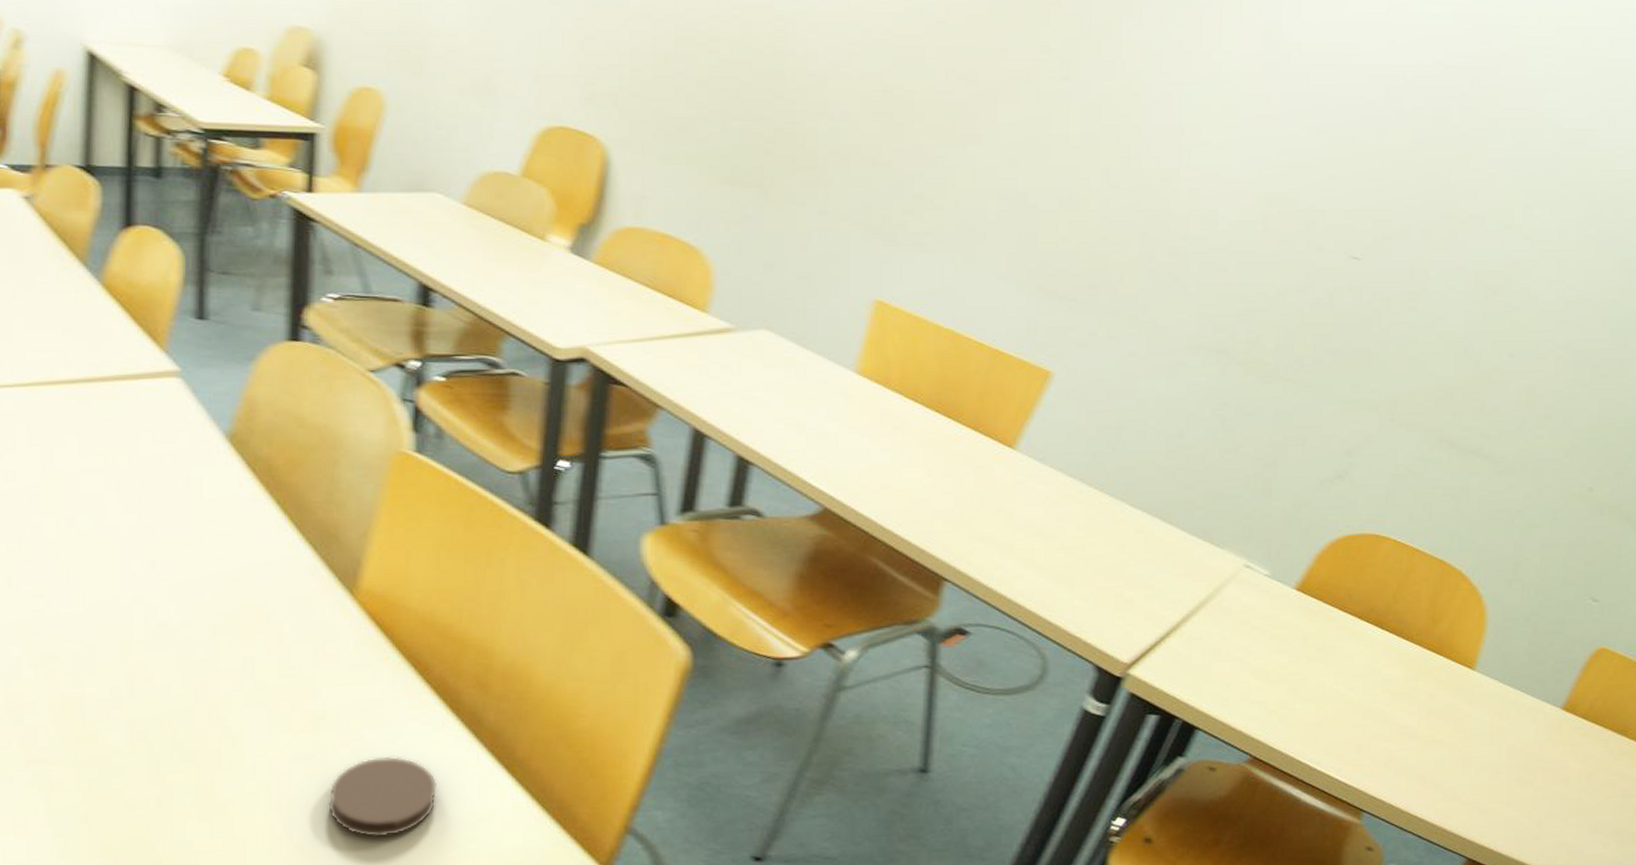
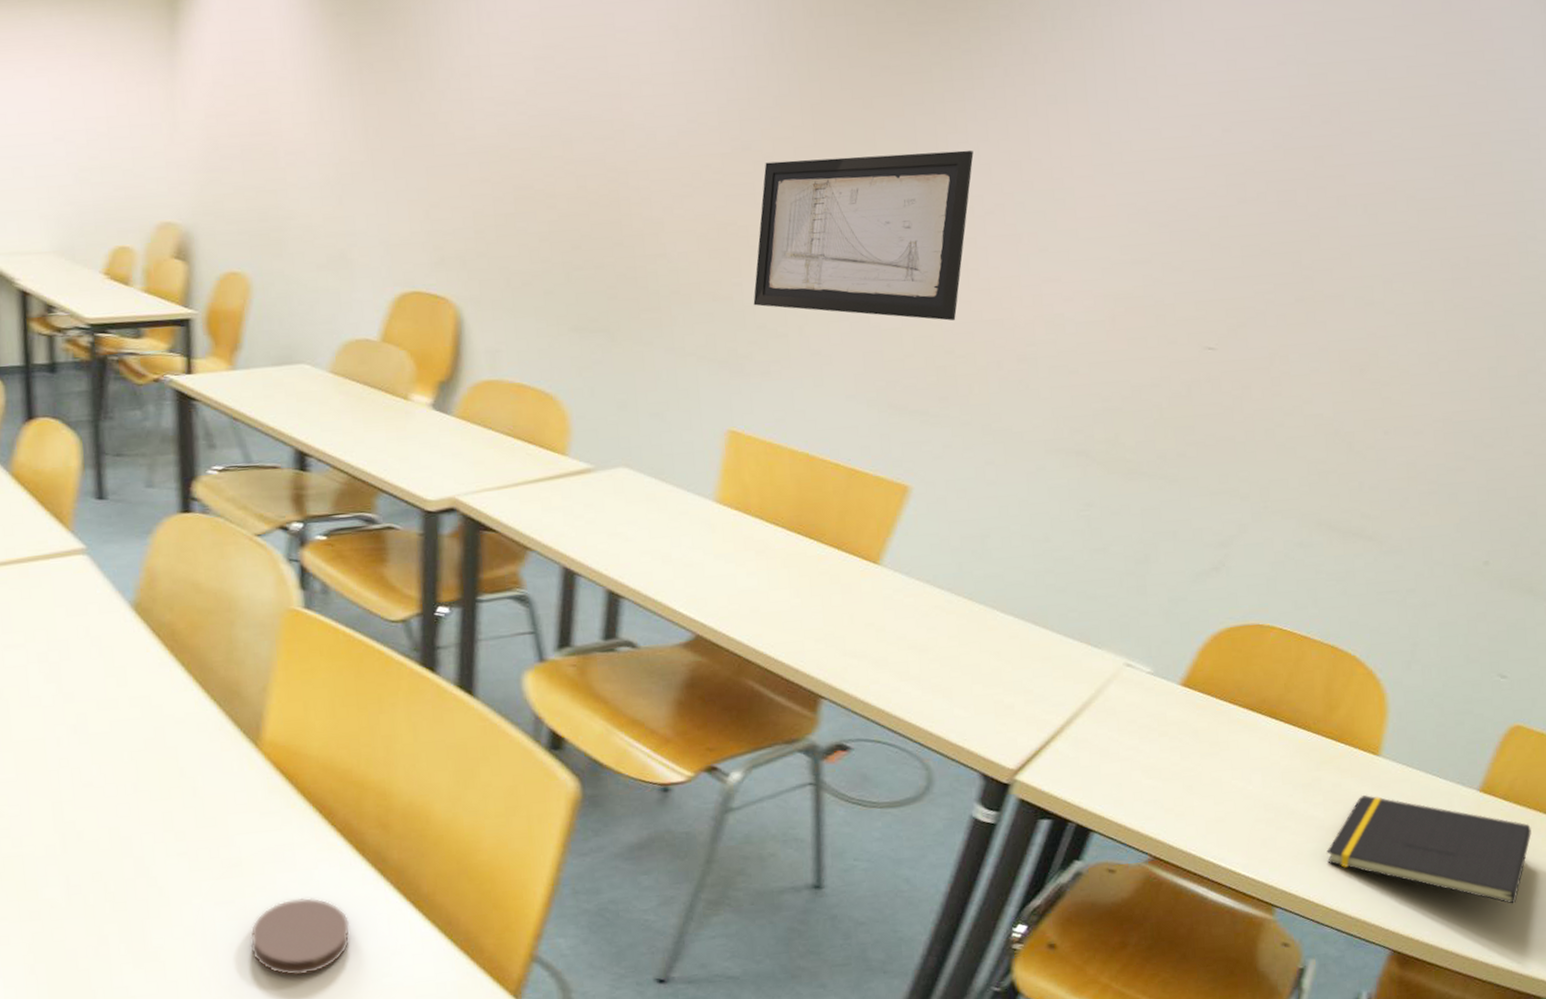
wall art: none [912,27,1146,207] -> present [753,150,974,321]
notepad: none [1416,706,1605,819] -> present [1327,794,1531,904]

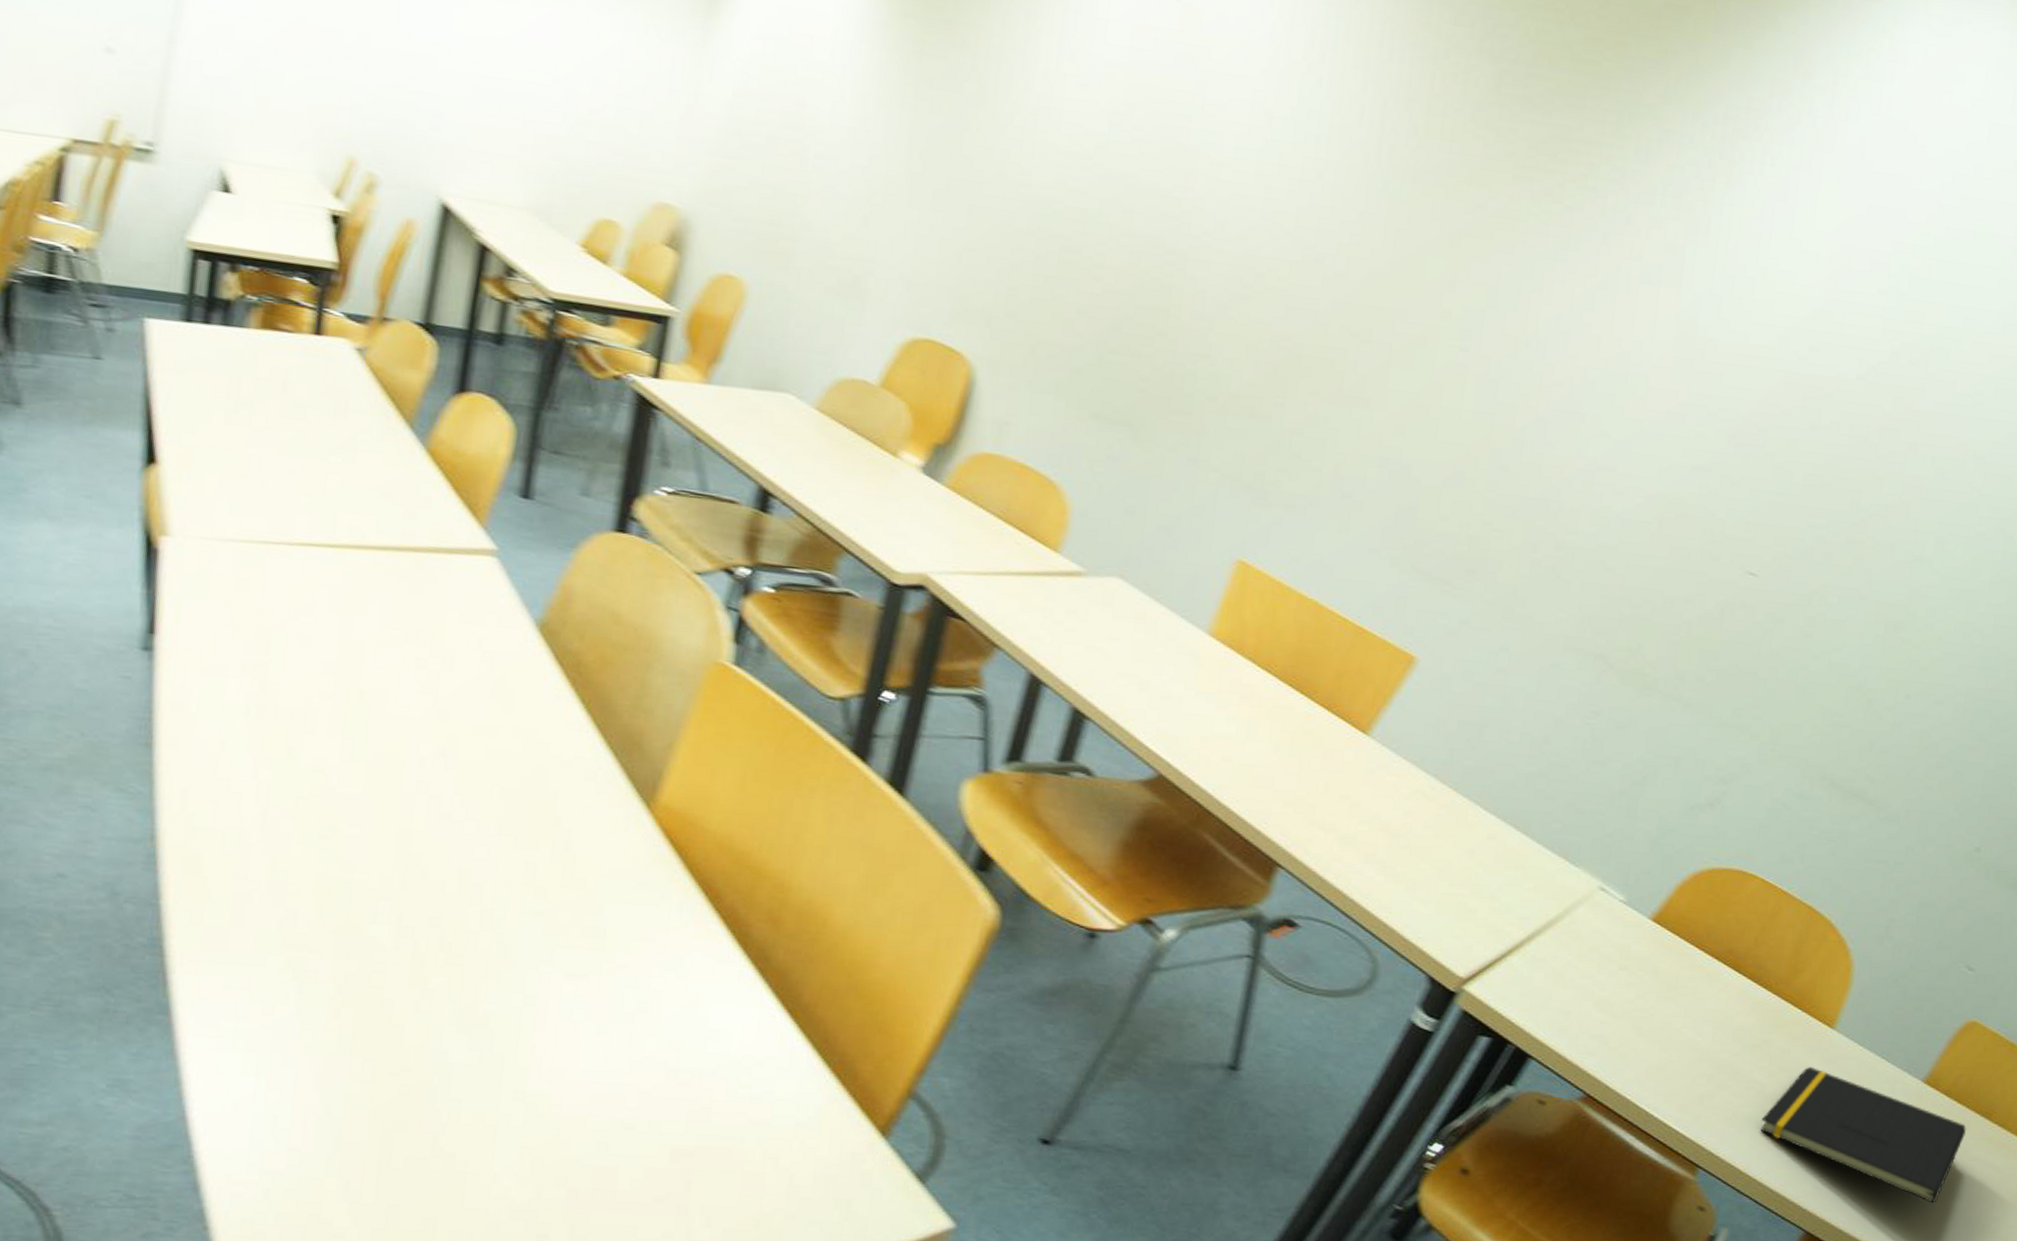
coaster: present [250,897,350,976] -> none [595,985,715,1072]
wall art: present [753,150,974,321] -> none [1292,280,1554,490]

